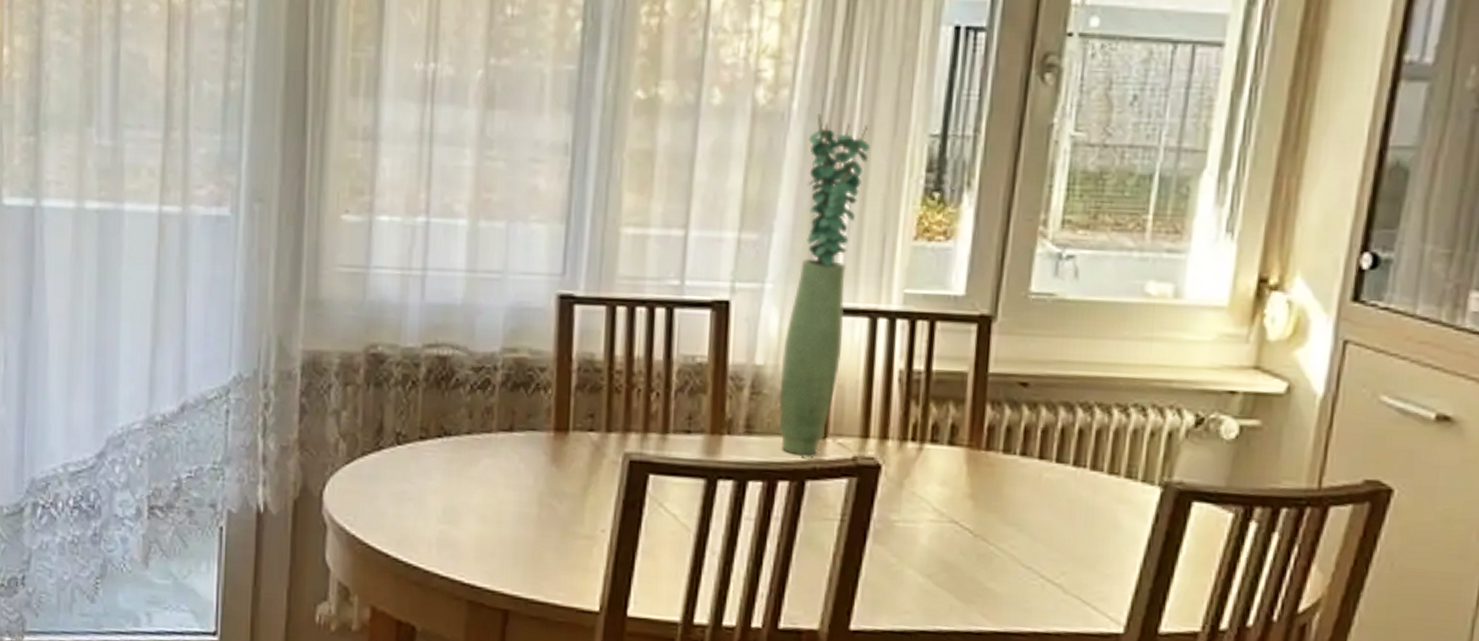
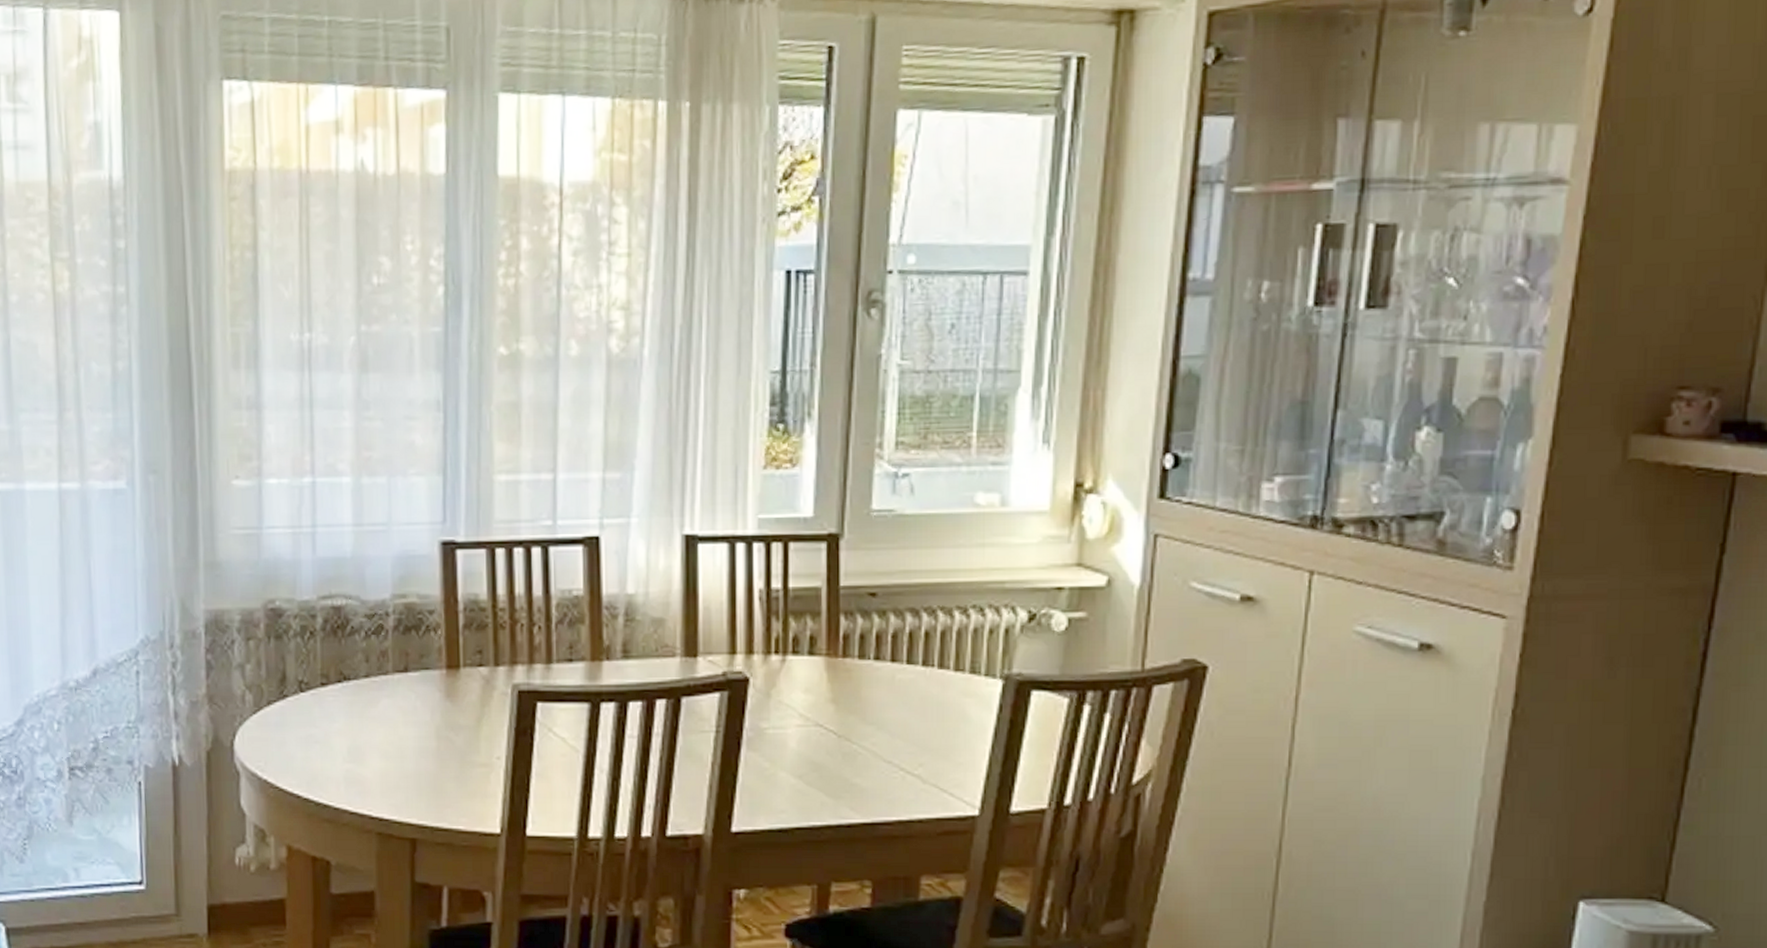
vase: present [778,114,871,456] -> none [651,359,718,675]

